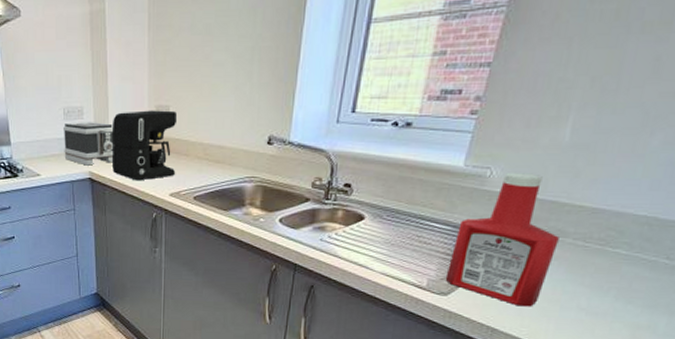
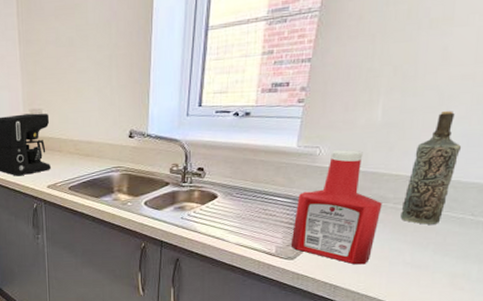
bottle: none [580,134,664,266] -> present [400,111,462,225]

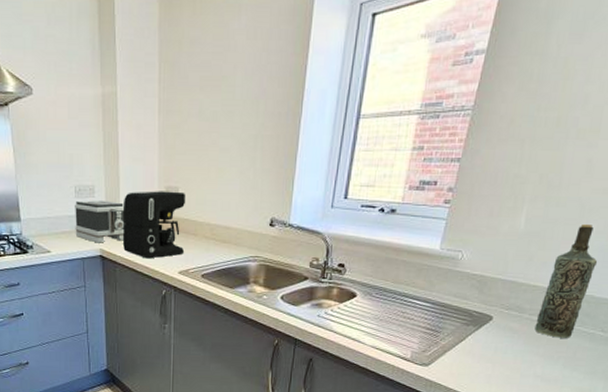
ketchup bottle: present [290,150,382,265] -> none [426,256,518,375]

